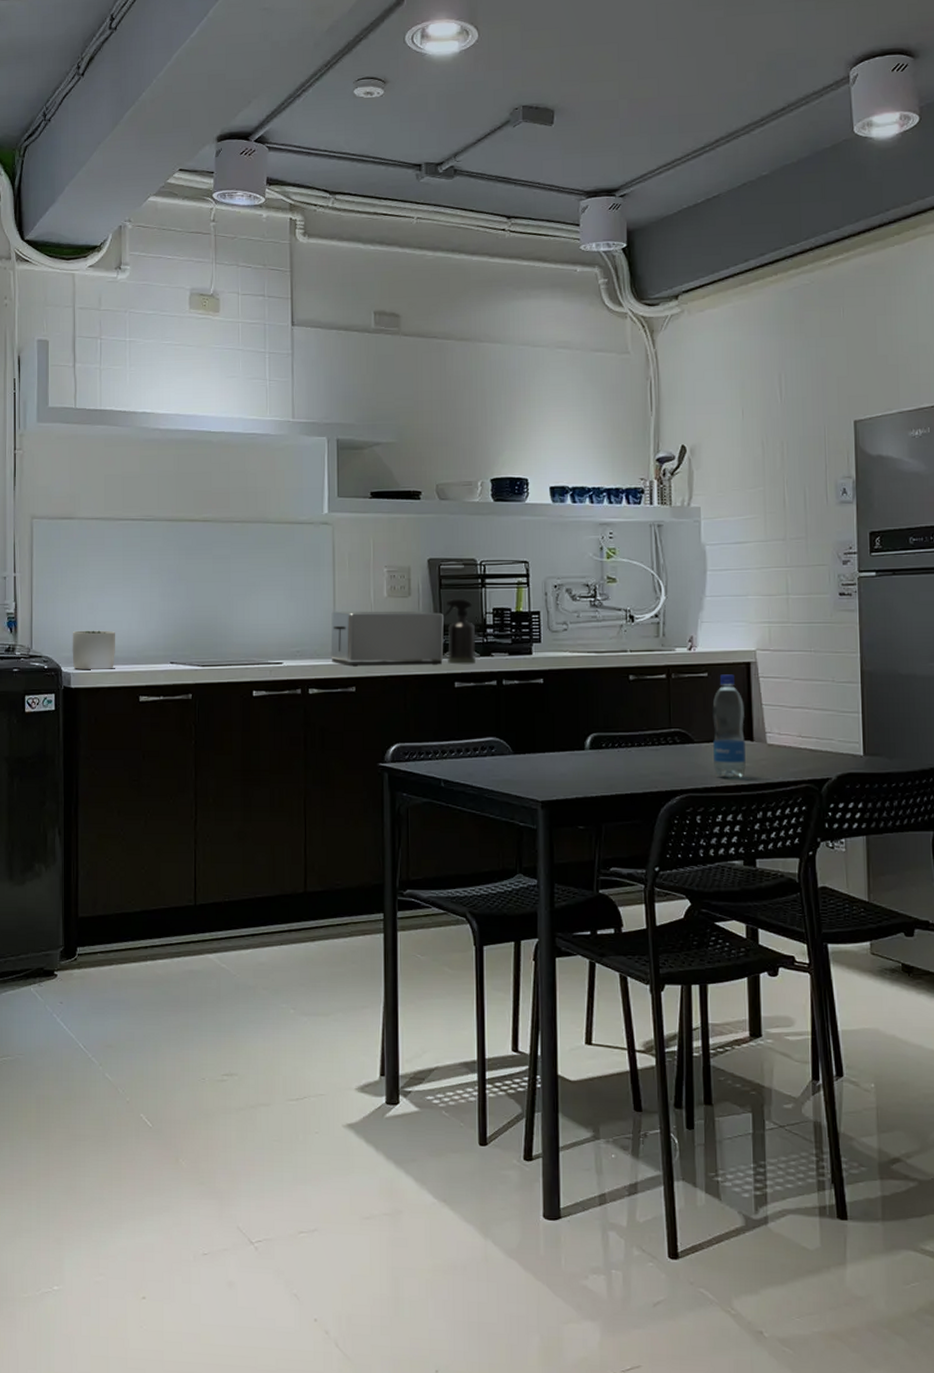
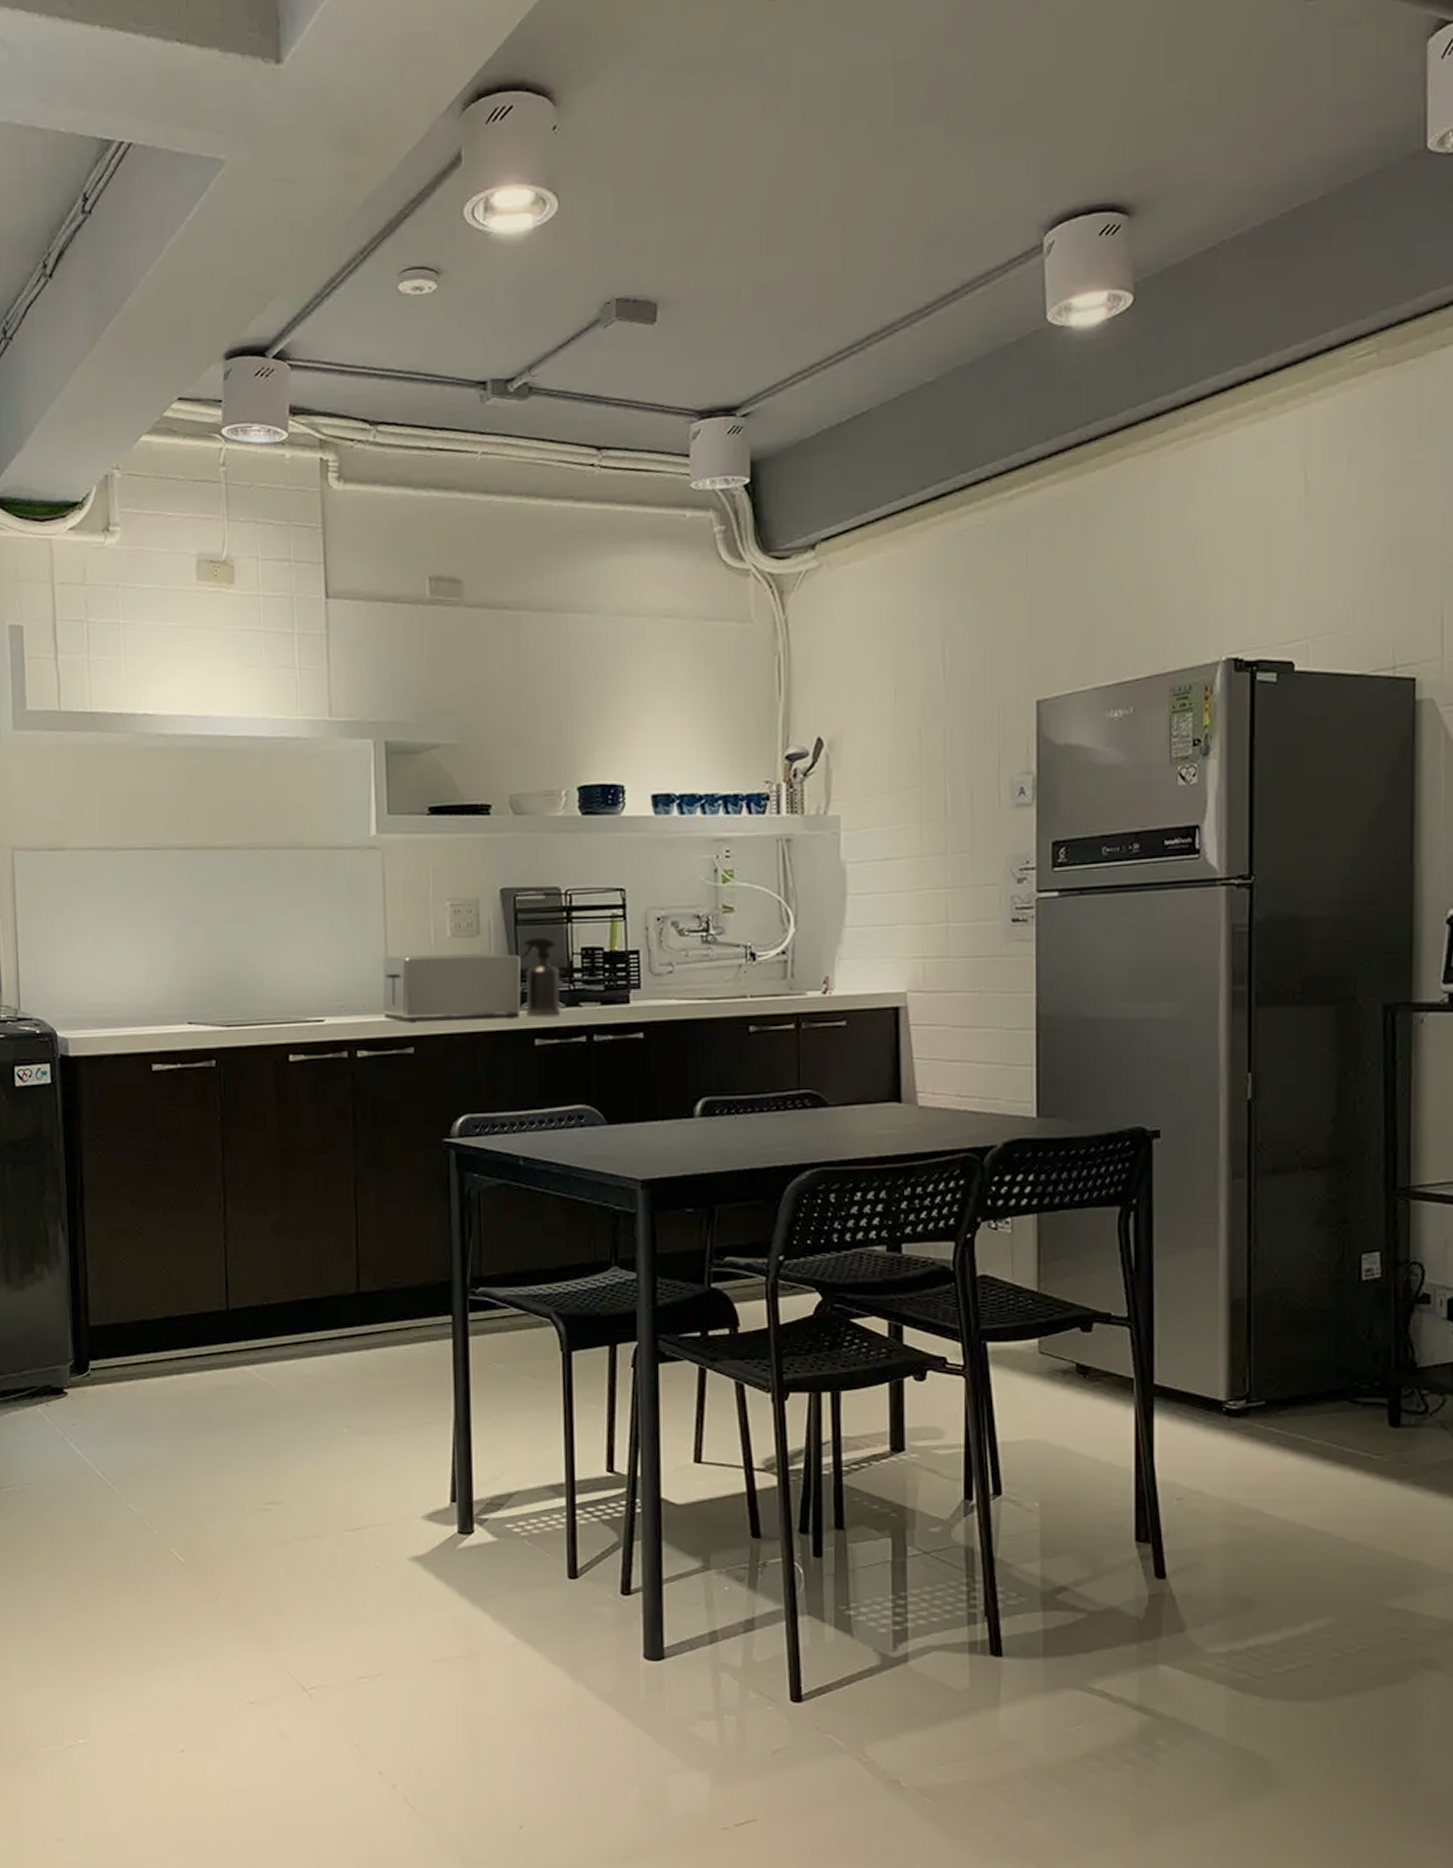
planter: present [72,630,115,670] -> none [67,985,121,1035]
bottle: present [712,674,746,778] -> none [851,1022,891,1148]

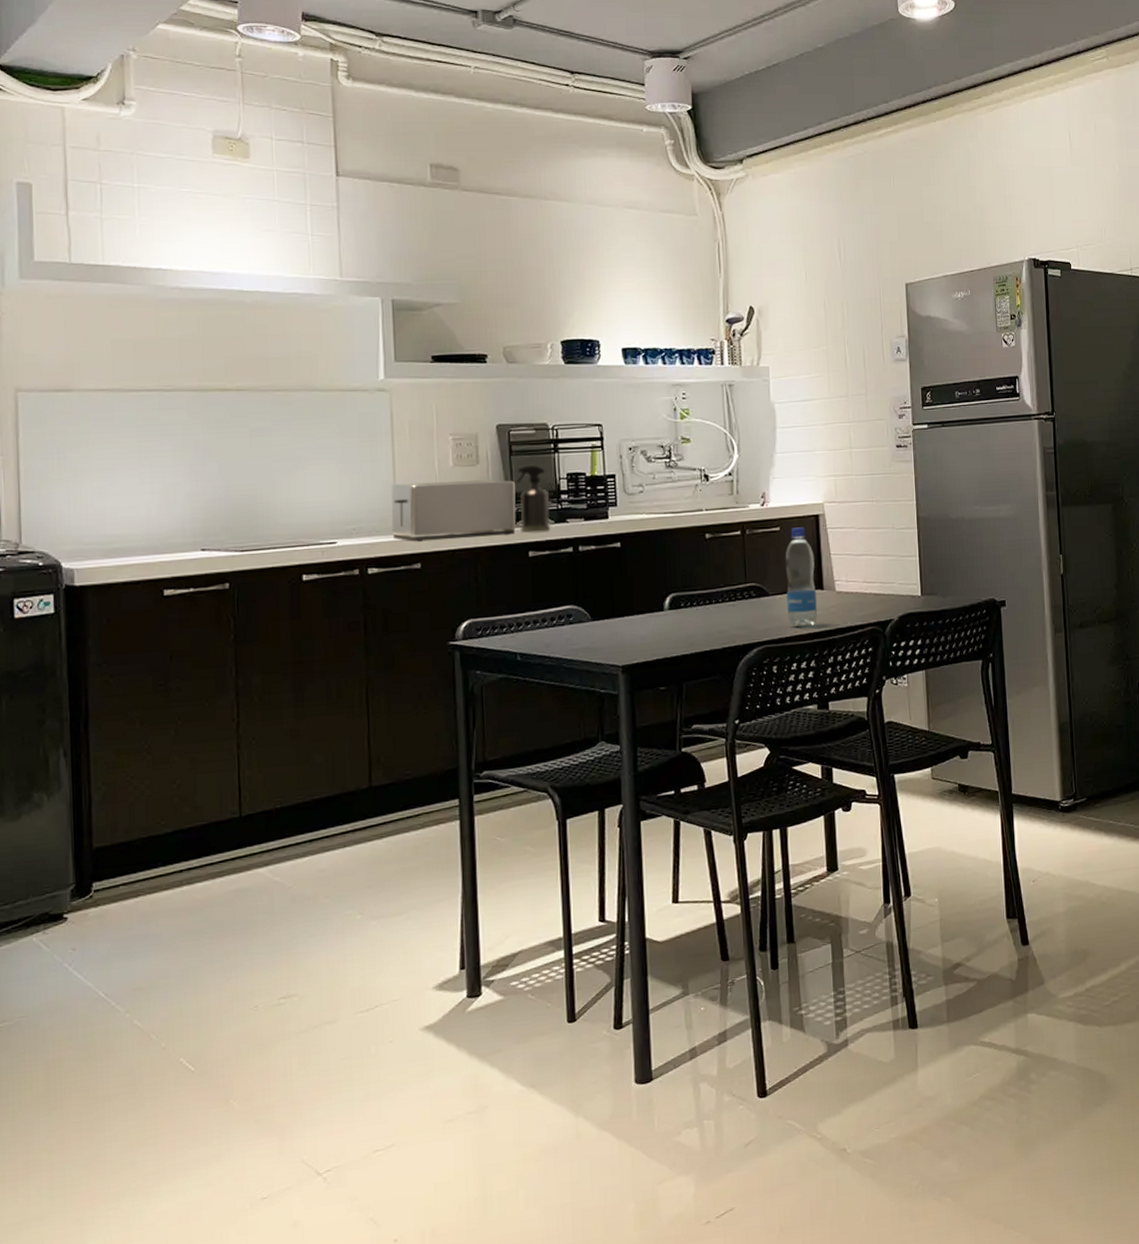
bottle: none [851,1022,891,1148] -> present [785,527,817,627]

